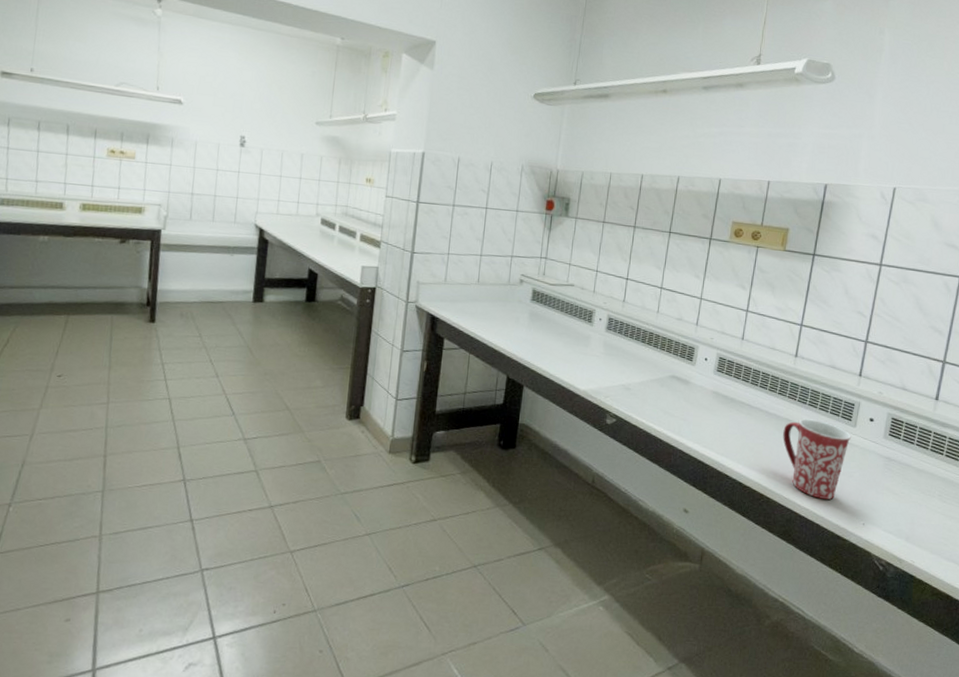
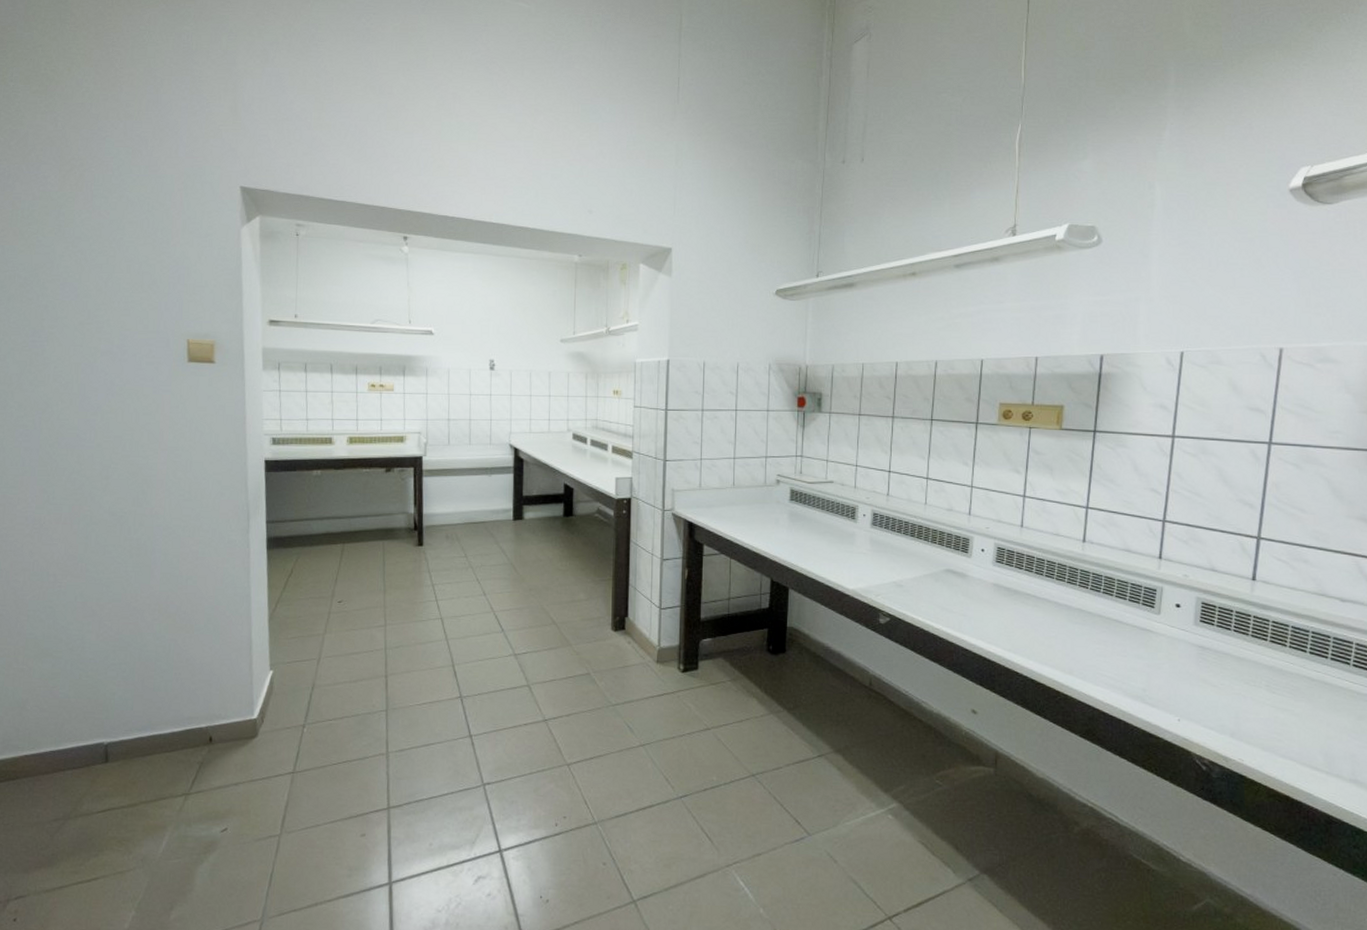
mug: present [783,418,851,500] -> none [1076,608,1156,694]

